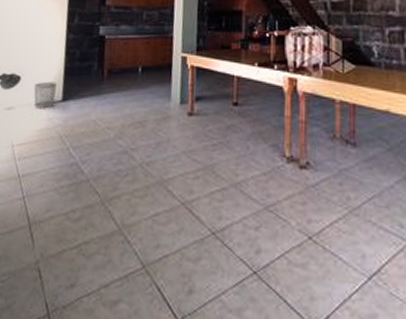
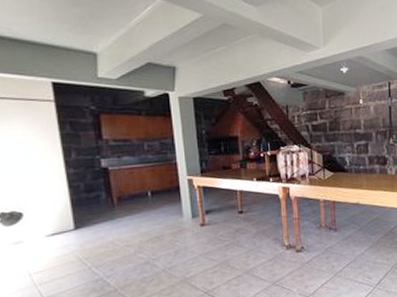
wastebasket: present [34,81,57,109] -> none [41,213,66,240]

